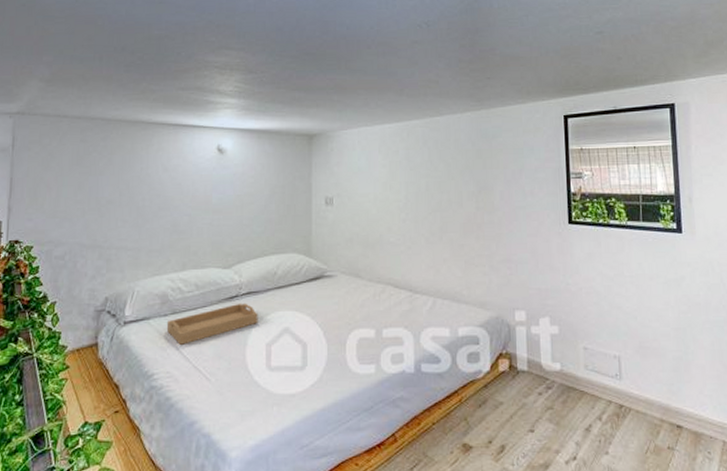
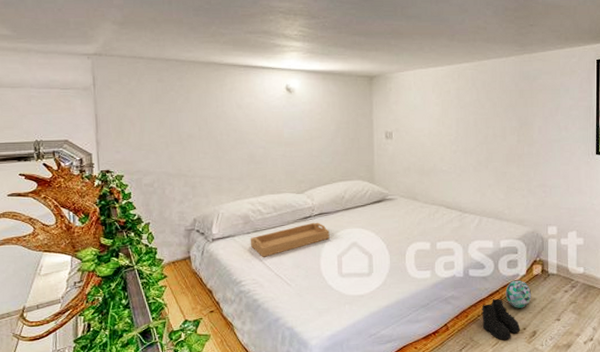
boots: none [436,401,485,456] -> present [481,298,520,340]
decorative ball: none [465,378,498,415] -> present [505,280,532,308]

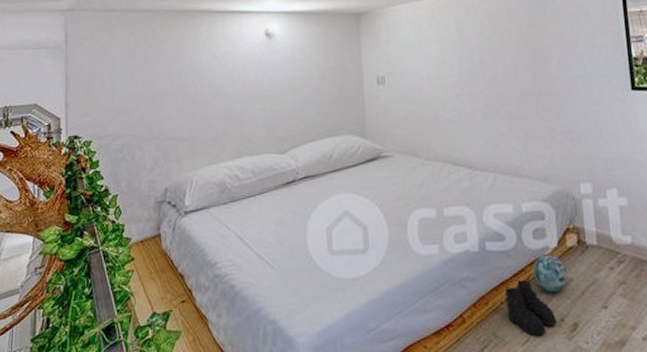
serving tray: present [250,222,330,257] -> none [226,187,317,232]

